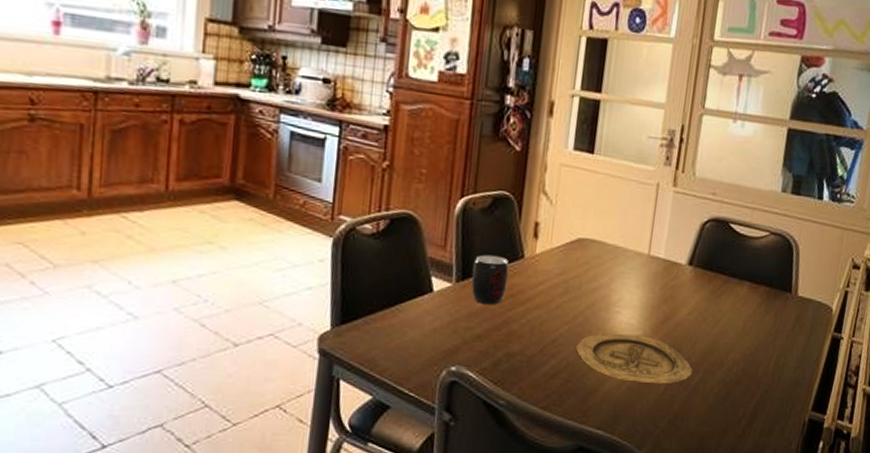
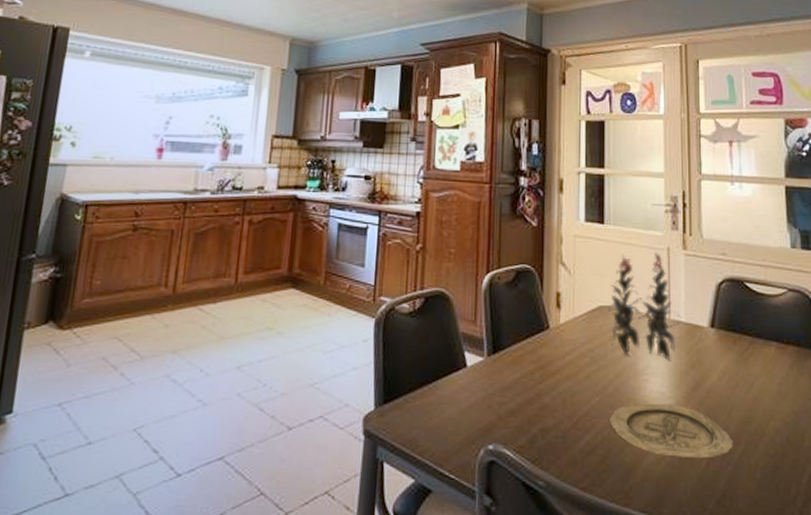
mug: present [471,254,509,305] -> none [502,327,536,378]
flower: none [585,187,663,295] -> present [606,253,683,361]

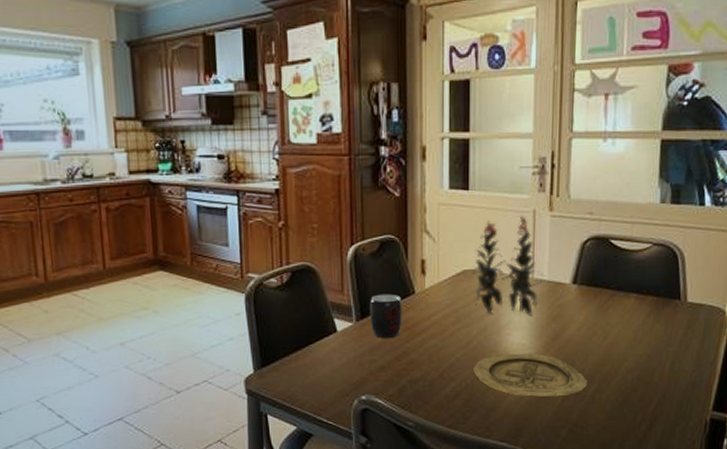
mug: none [502,327,536,378] -> present [369,294,402,339]

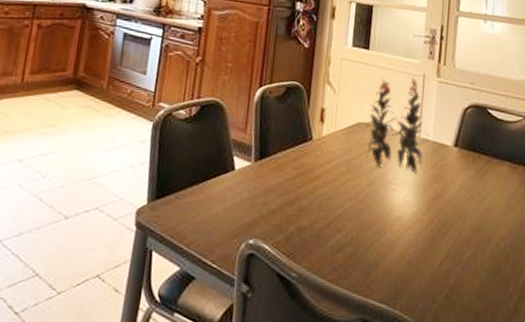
mug: present [369,294,402,339] -> none [267,136,300,183]
plate: present [473,353,588,397] -> none [359,209,464,258]

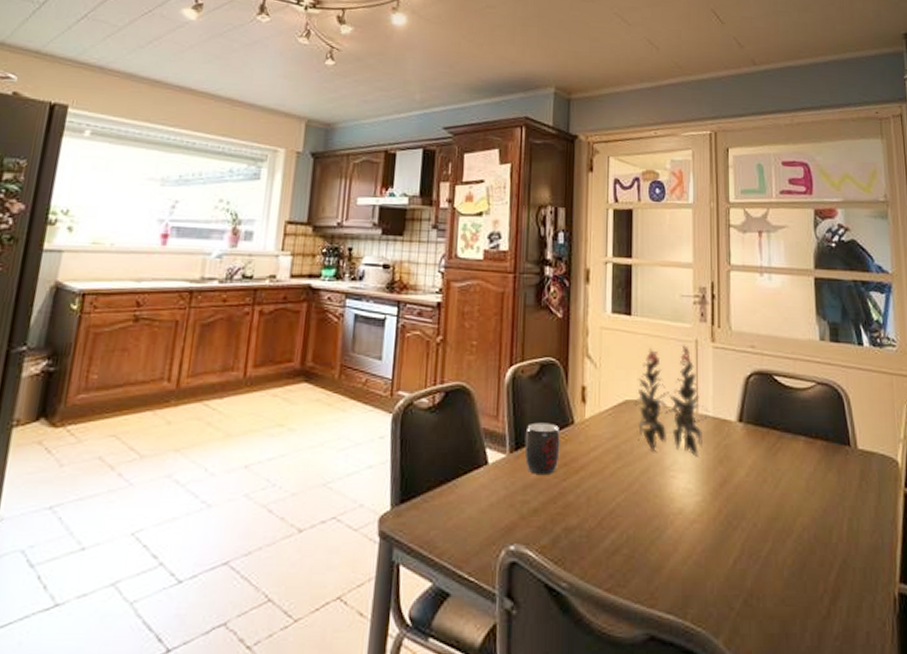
mug: none [267,136,300,183] -> present [524,422,560,476]

